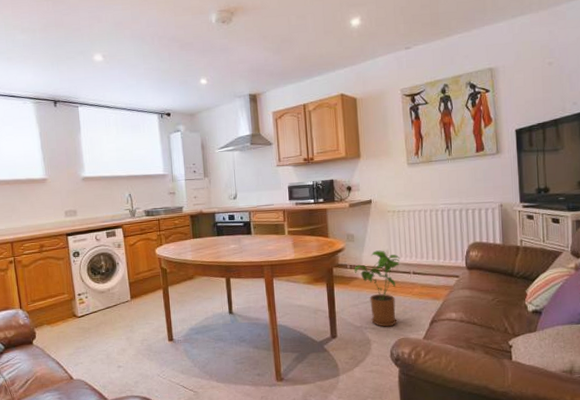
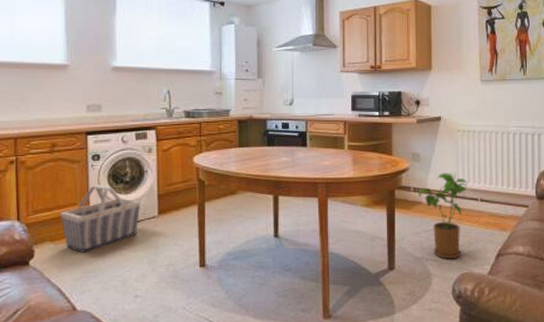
basket: none [52,277,116,333] -> present [60,185,141,253]

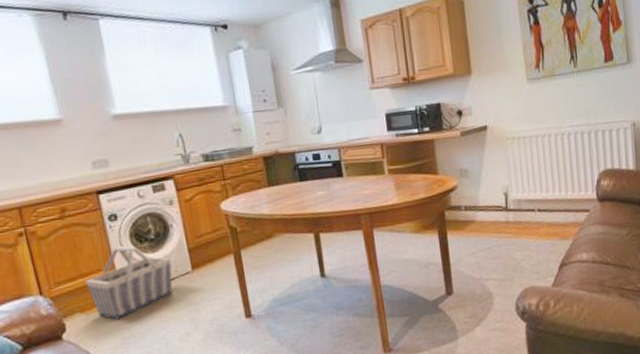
house plant: present [418,173,468,259] -> none [470,185,523,277]

